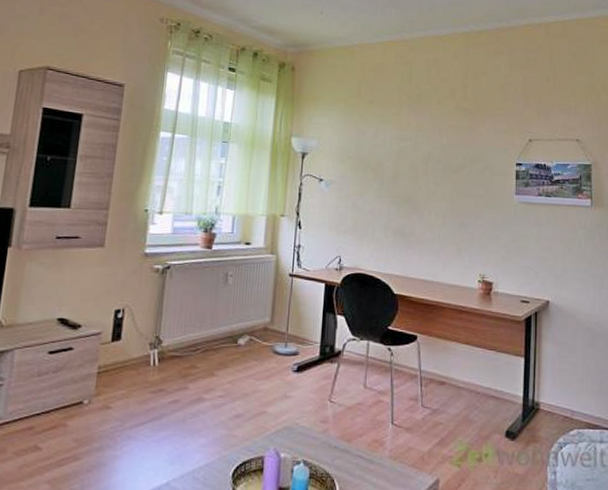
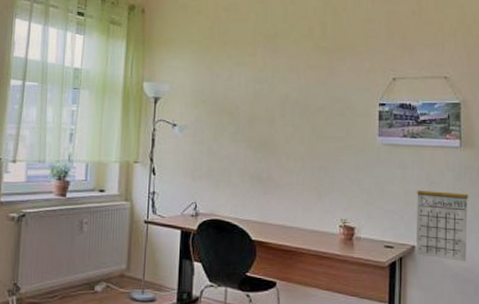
calendar: none [550,239,599,316] -> present [415,182,469,261]

